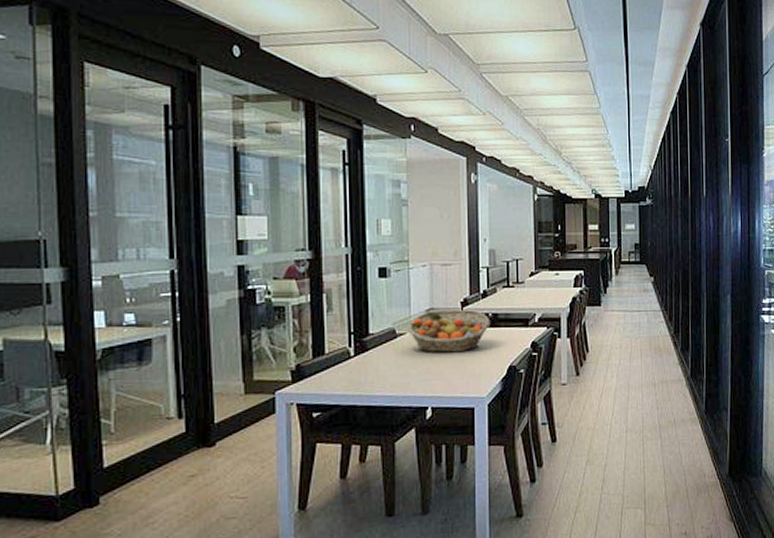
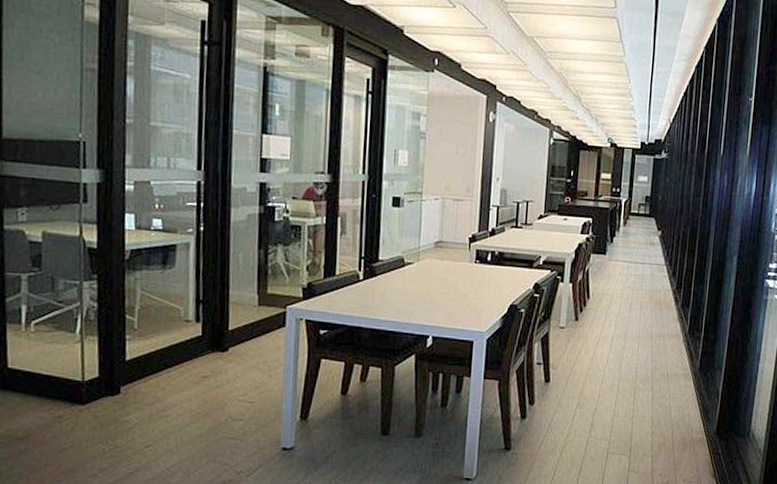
fruit basket: present [407,309,491,353] -> none [415,244,496,287]

